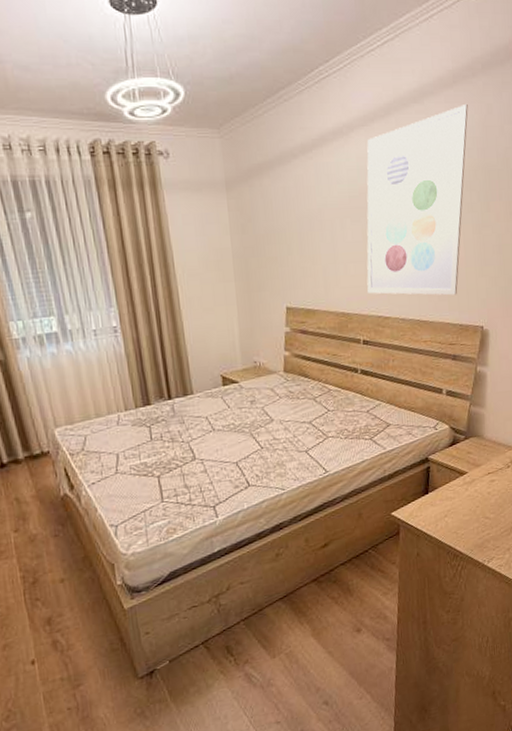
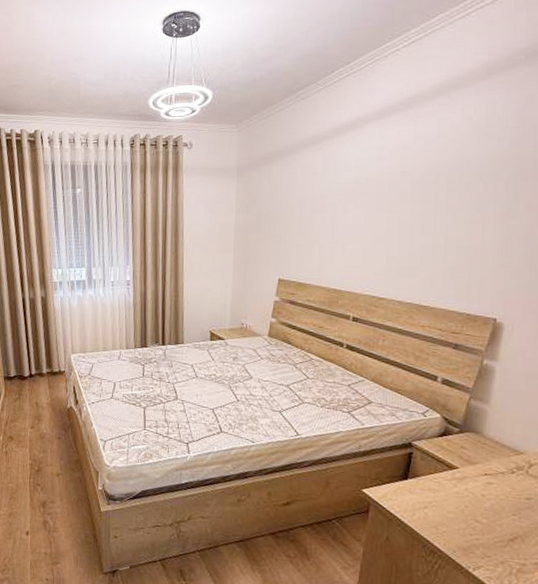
wall art: present [367,103,468,296] -> none [364,94,503,284]

